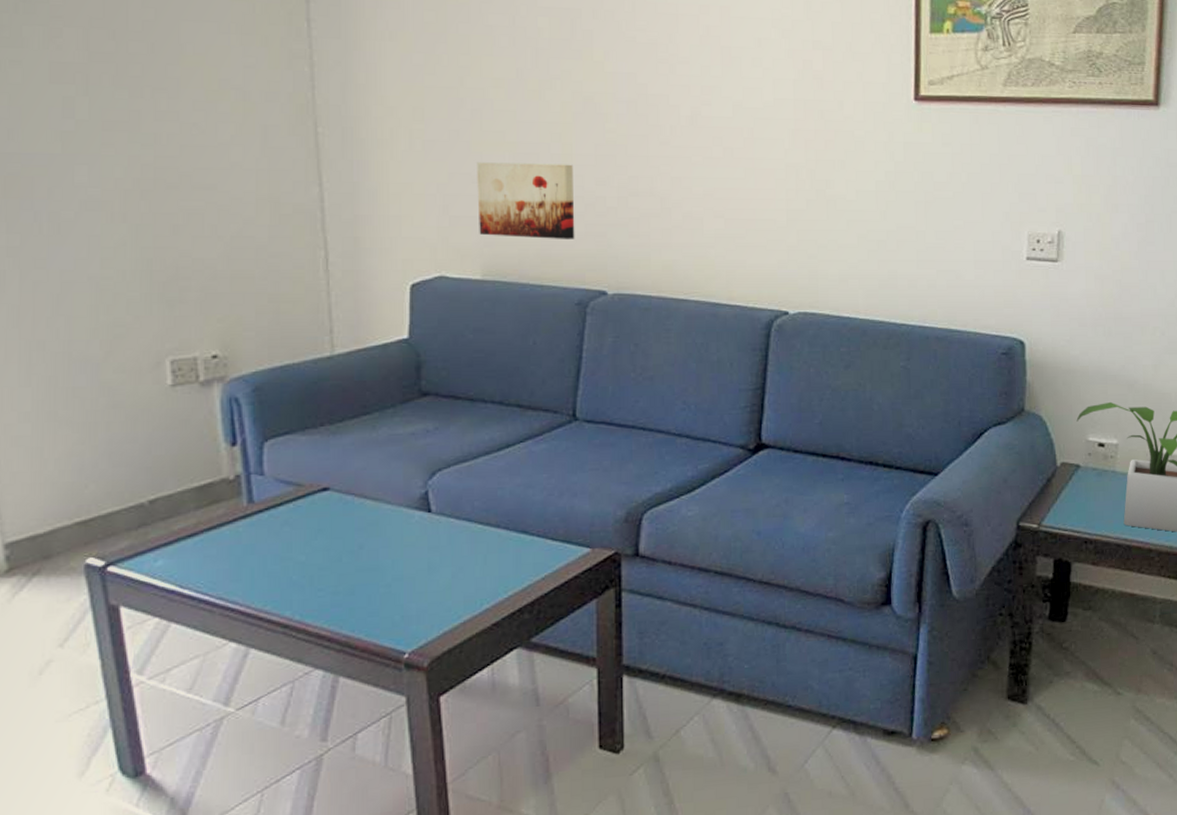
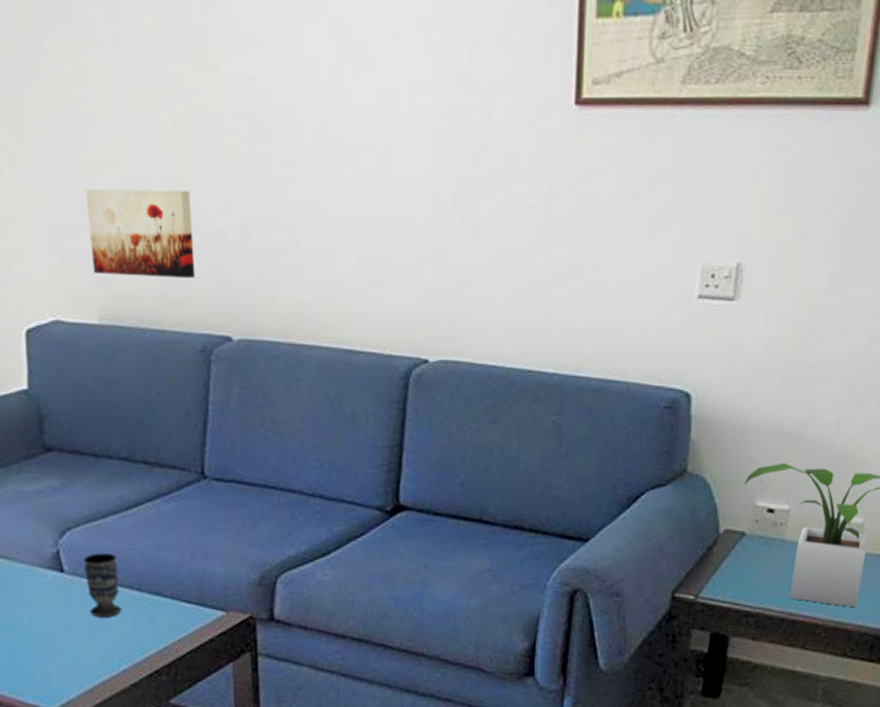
cup: none [452,492,486,557] -> present [84,553,121,617]

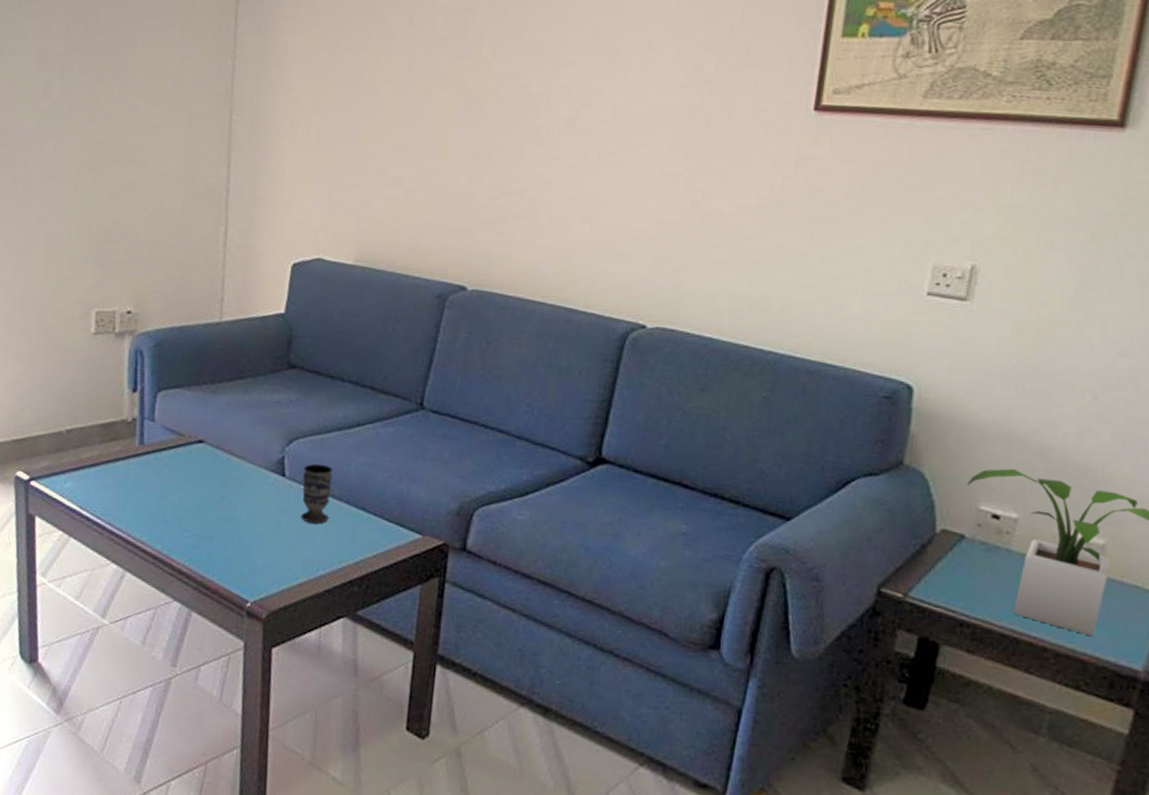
wall art: present [86,189,196,278] -> none [357,153,450,233]

